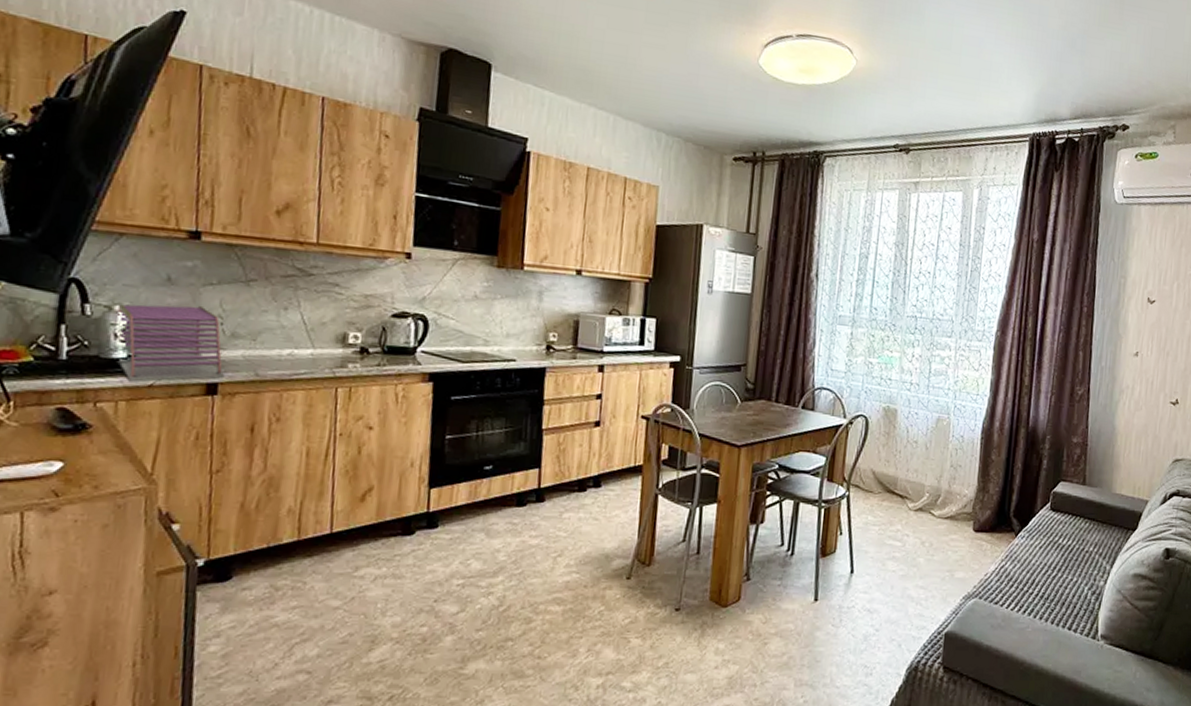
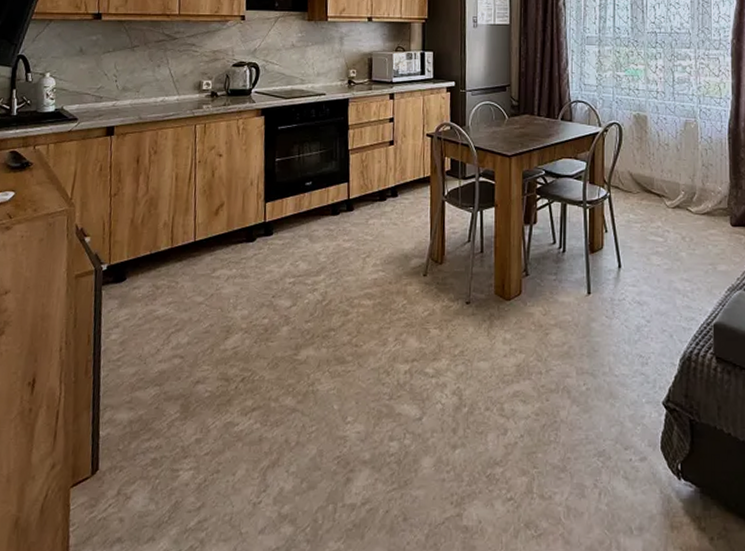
dish rack: present [114,304,225,383] -> none [46,69,119,129]

